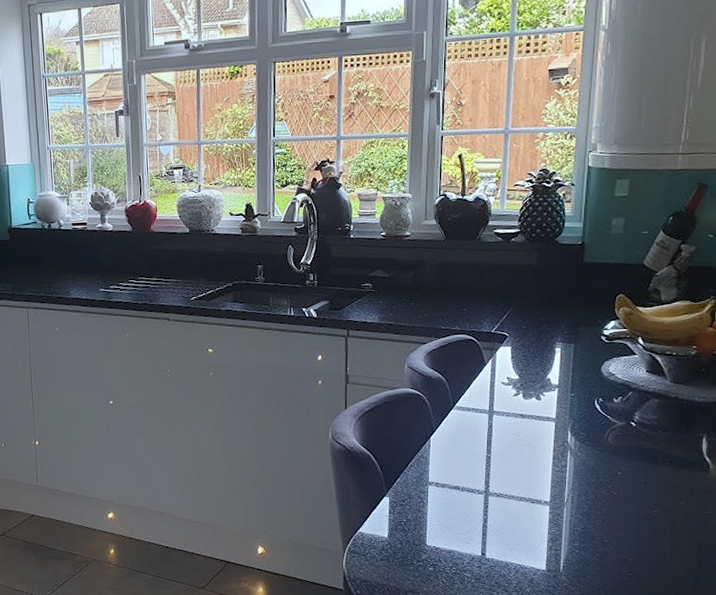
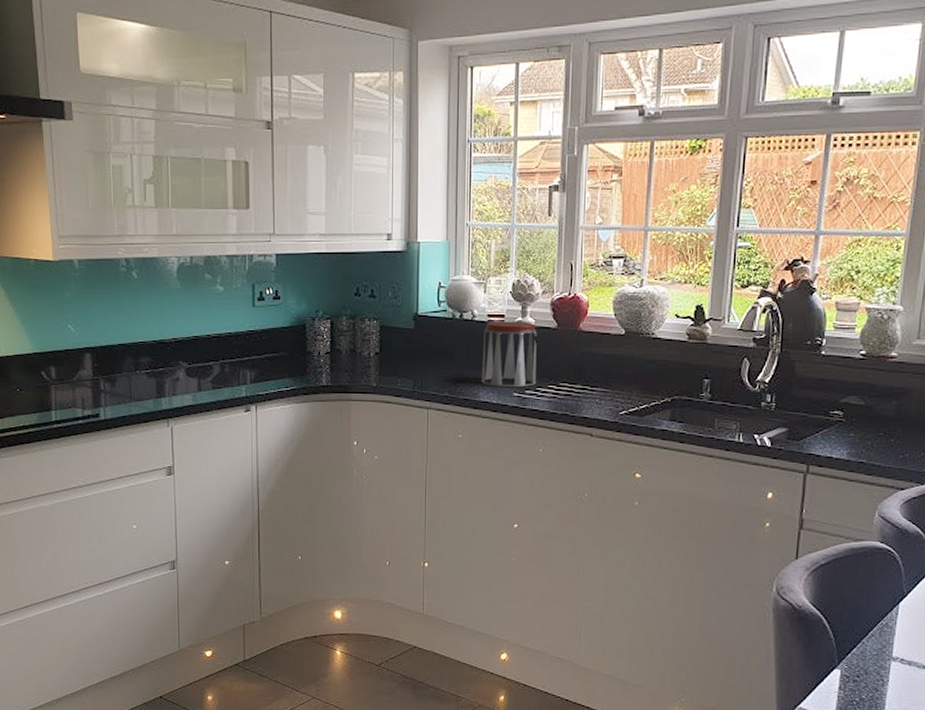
jar: none [70,227,119,285] -> present [481,321,537,388]

